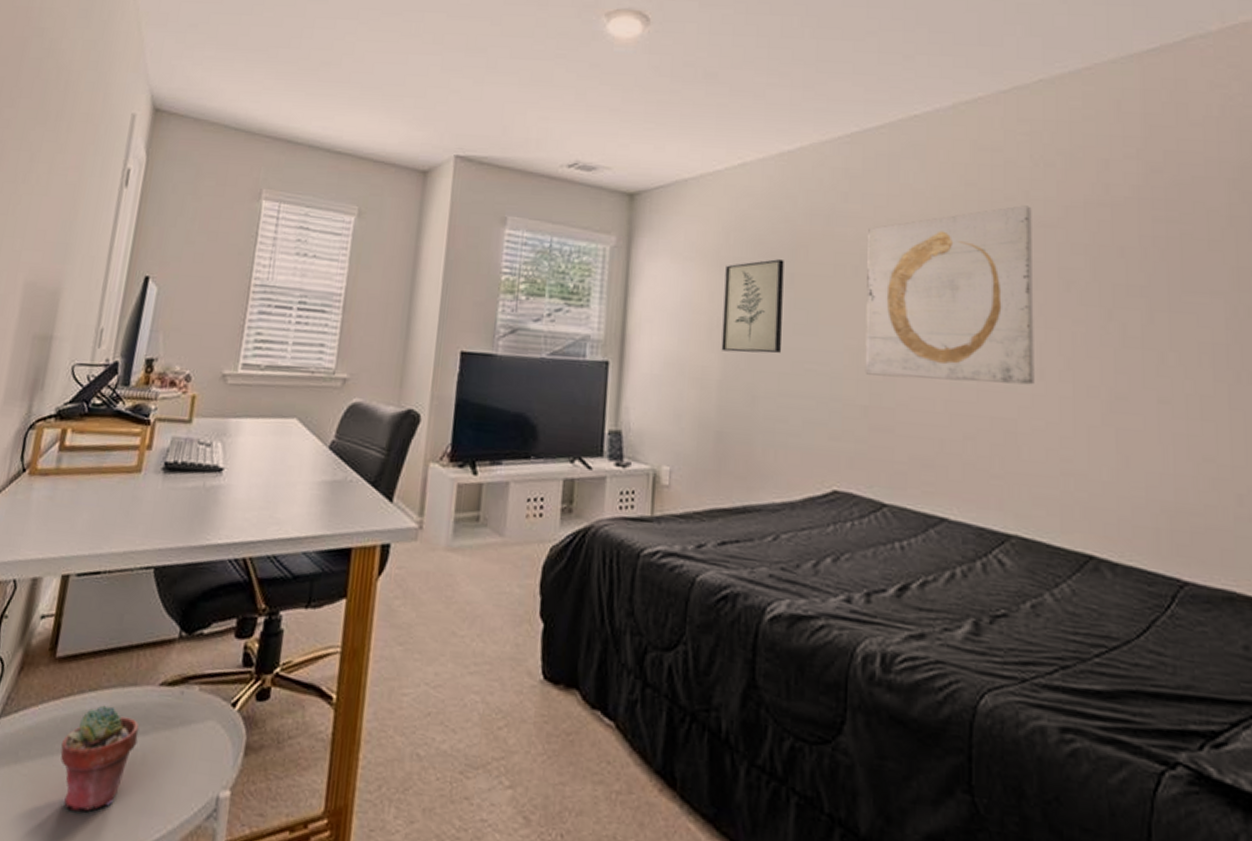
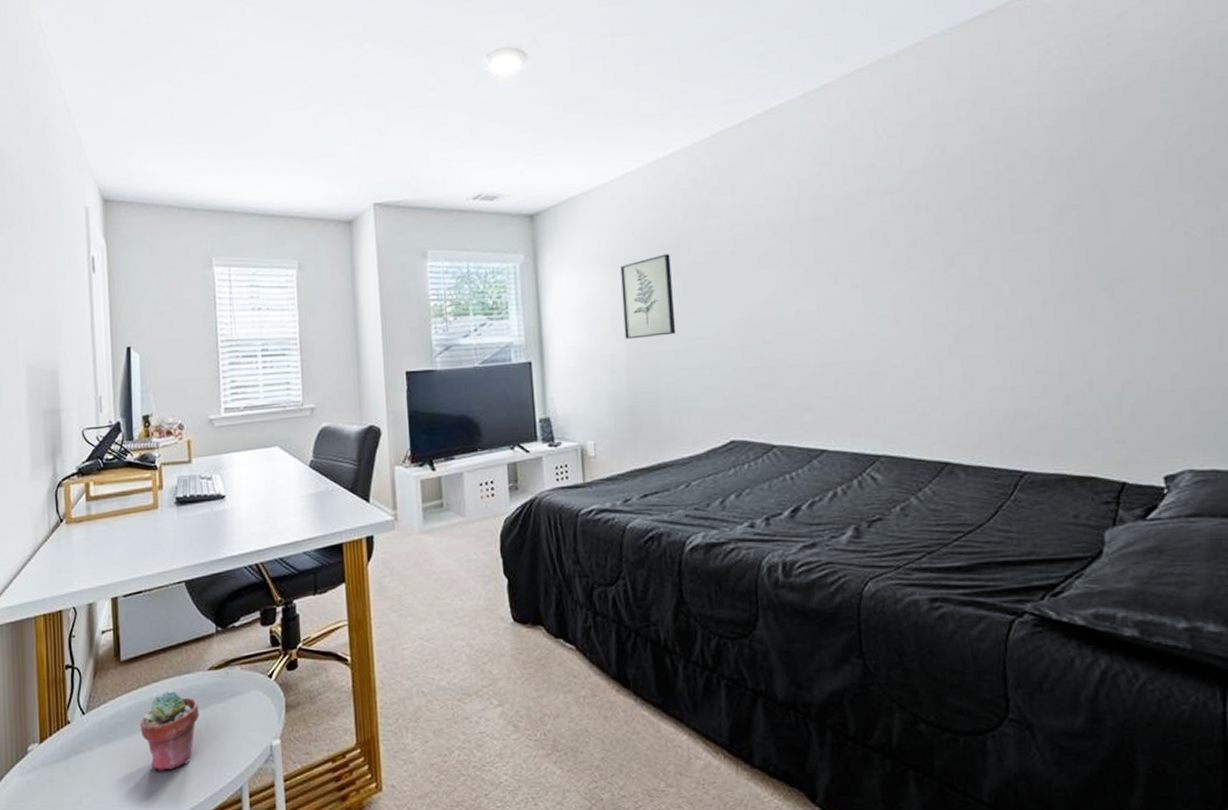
wall art: present [865,205,1035,385] -> none [739,176,891,341]

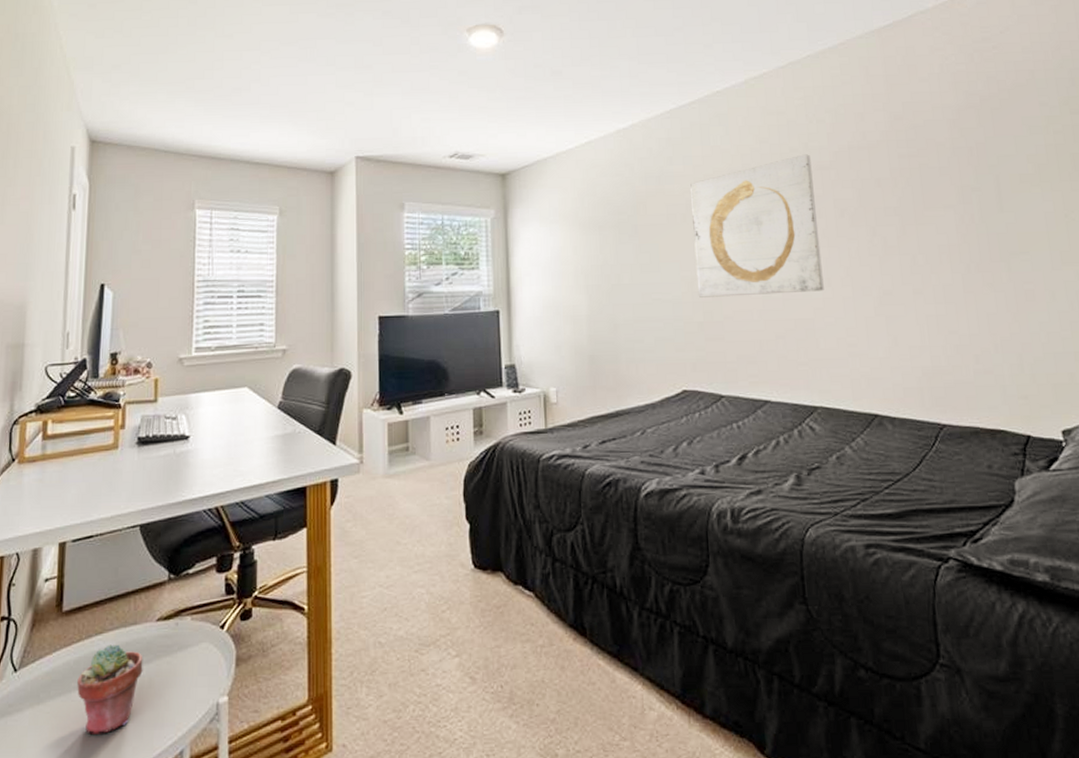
wall art: present [620,254,676,339] -> none [584,215,634,292]
wall art: none [739,176,891,341] -> present [690,154,824,298]

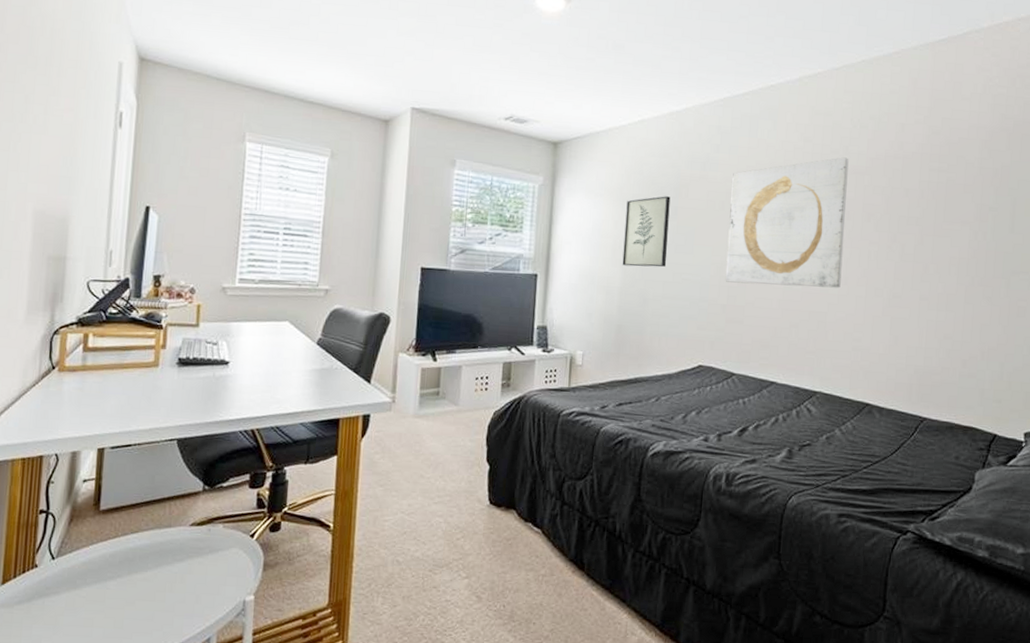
potted succulent: present [77,644,143,734] -> none [112,543,176,619]
wall art: none [584,215,634,292] -> present [622,196,671,267]

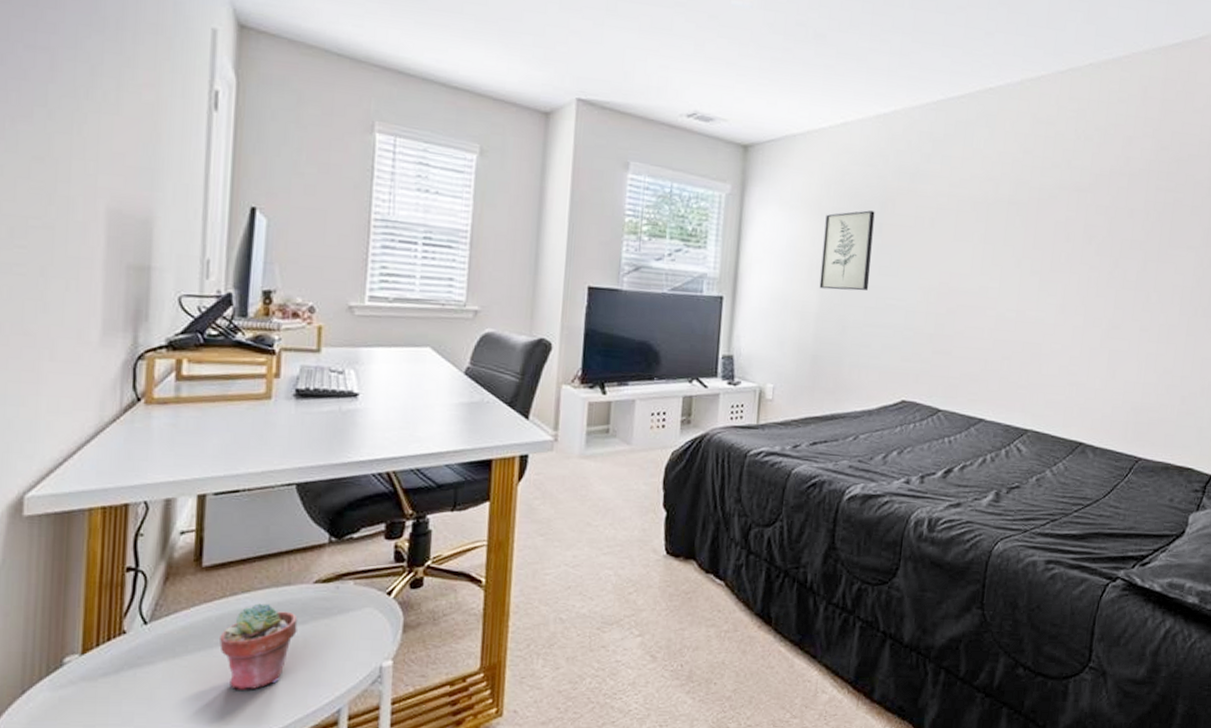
potted succulent: none [112,543,176,619] -> present [220,603,298,690]
wall art: present [725,157,849,288] -> none [933,172,1071,317]

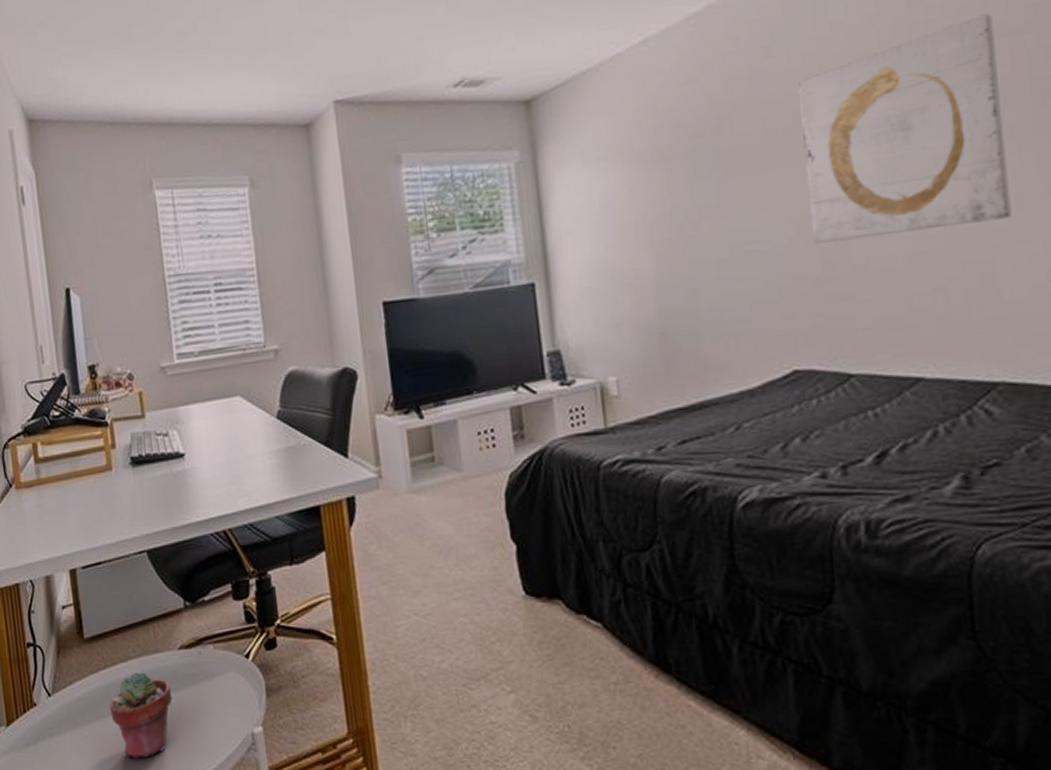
wall art: present [819,210,875,291] -> none [643,138,718,249]
wall art: none [933,172,1071,317] -> present [798,13,1012,243]

